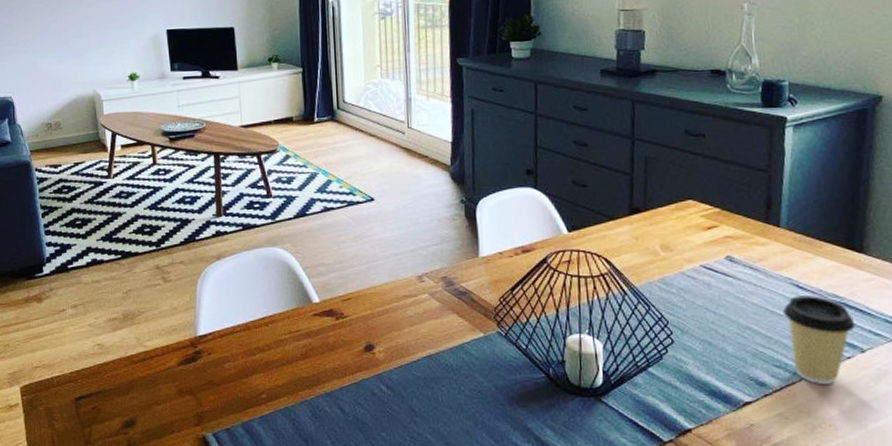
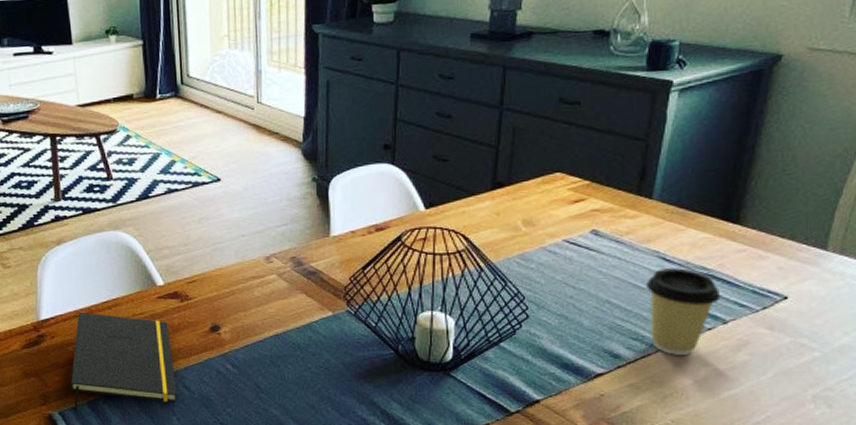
notepad: none [225,329,332,432] -> present [70,312,178,411]

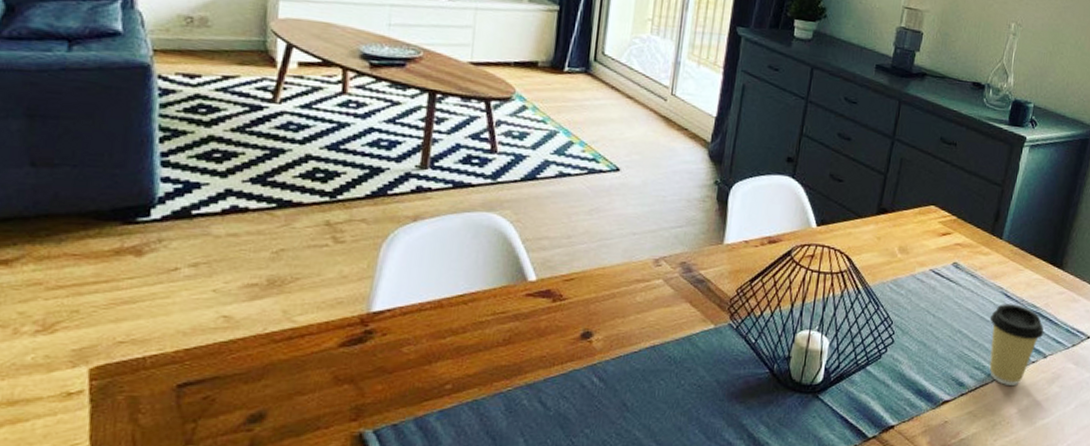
notepad: present [70,312,178,411] -> none [395,306,533,429]

